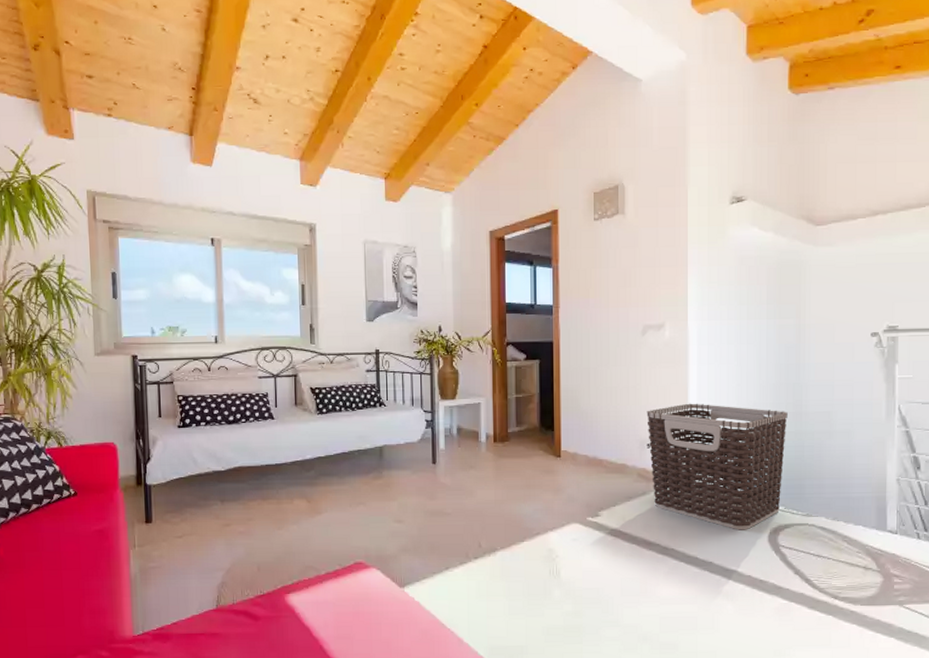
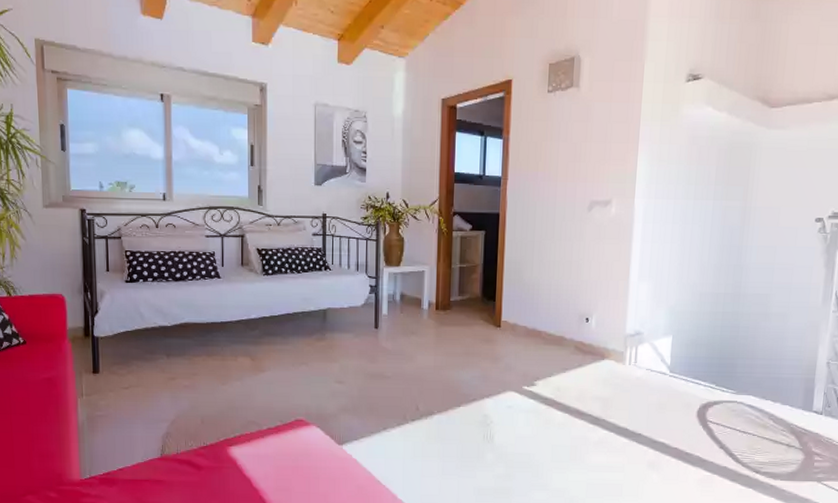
clothes hamper: present [646,403,788,530] -> none [587,280,726,405]

